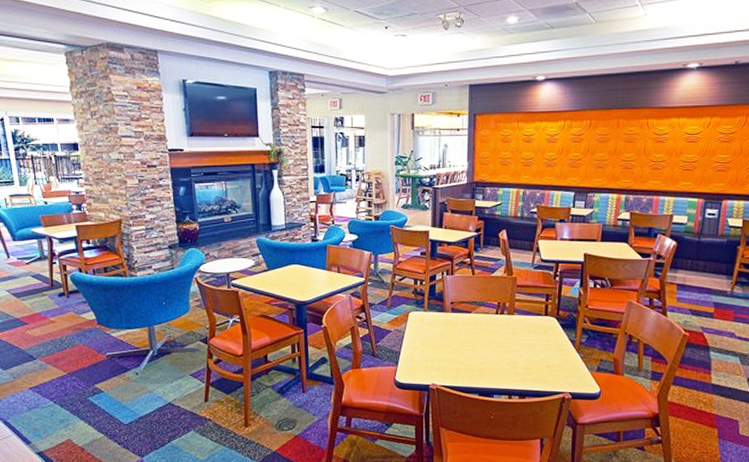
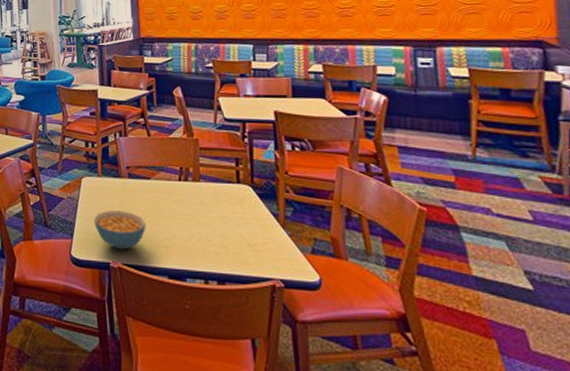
cereal bowl: none [417,341,463,374] -> present [93,211,146,250]

